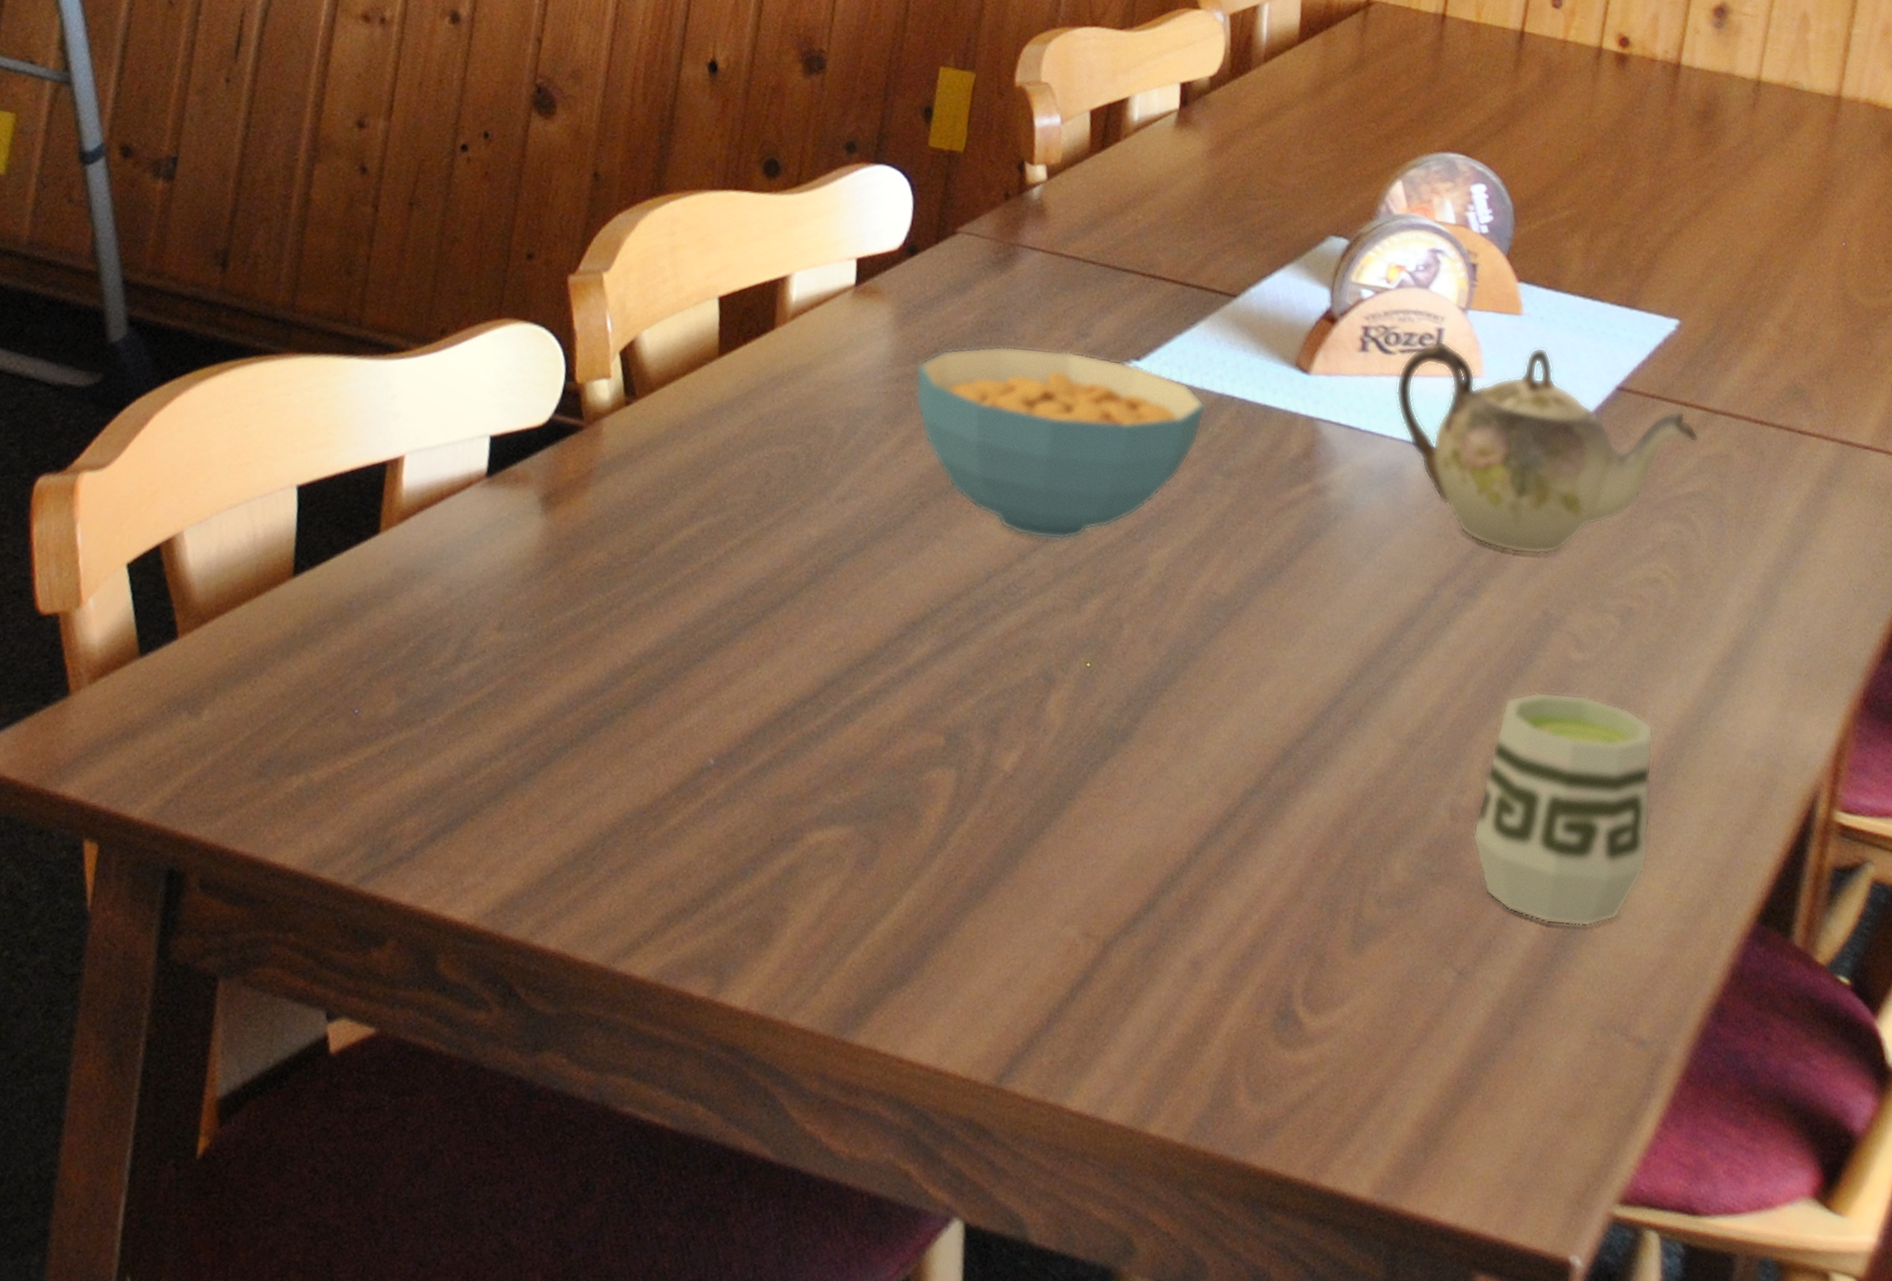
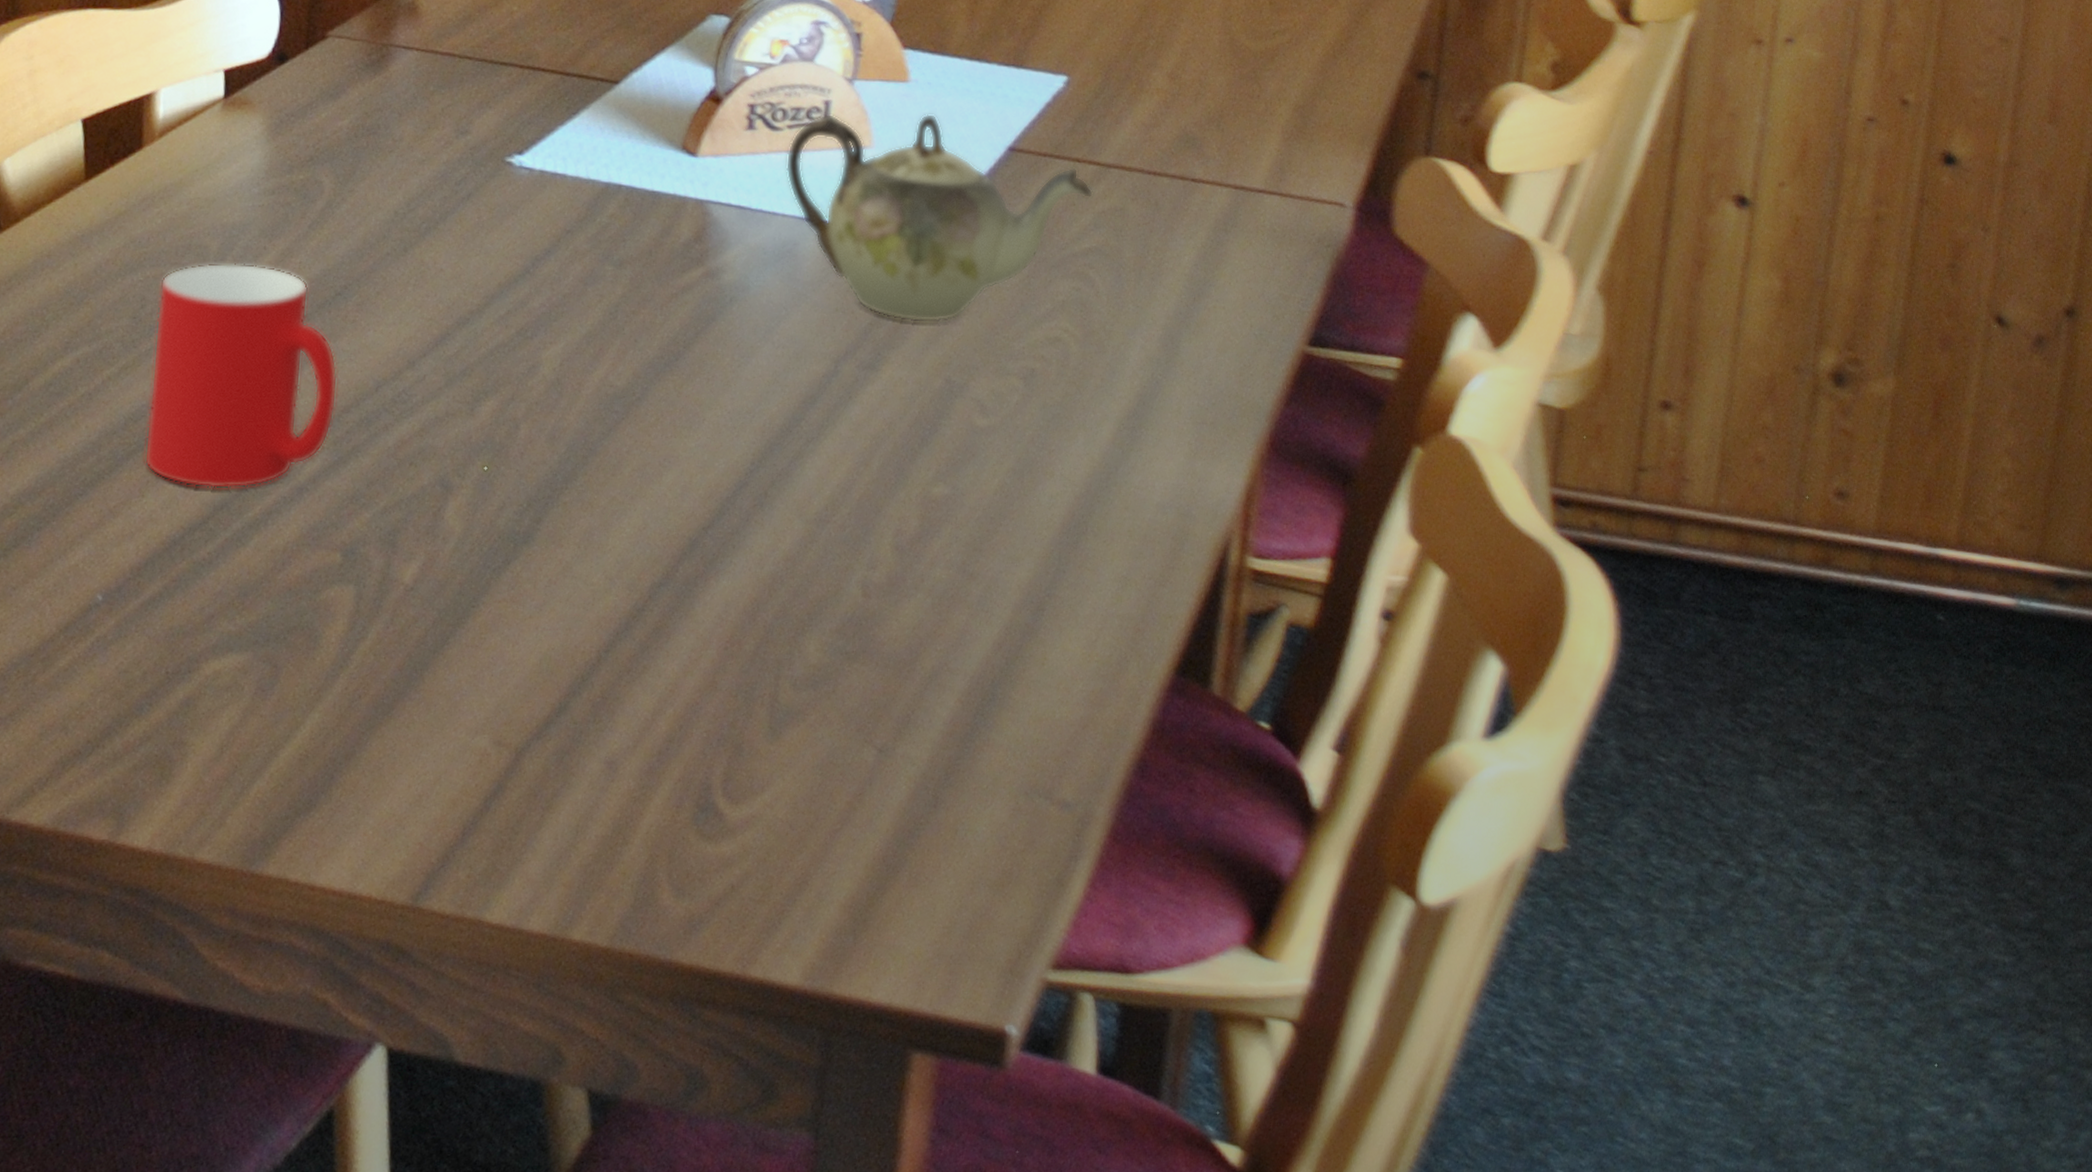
cup: none [760,445,951,666] -> present [144,263,338,489]
cereal bowl: present [915,346,1207,541] -> none [291,149,594,344]
cup: present [1473,691,1654,927] -> none [886,460,1064,694]

